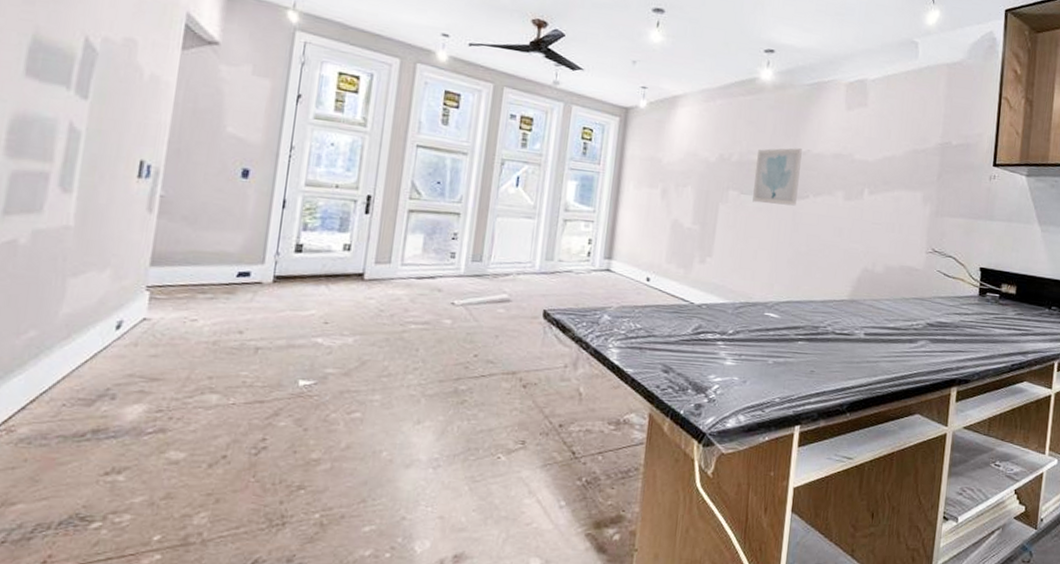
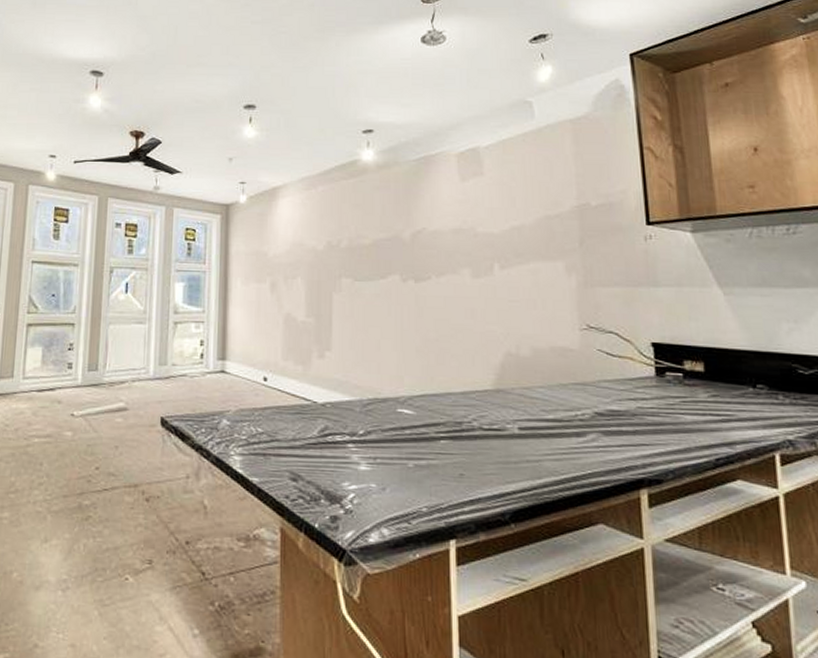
wall art: present [752,148,802,206] -> none [368,227,417,289]

